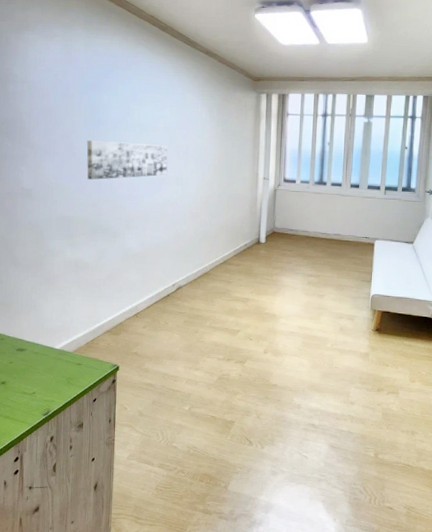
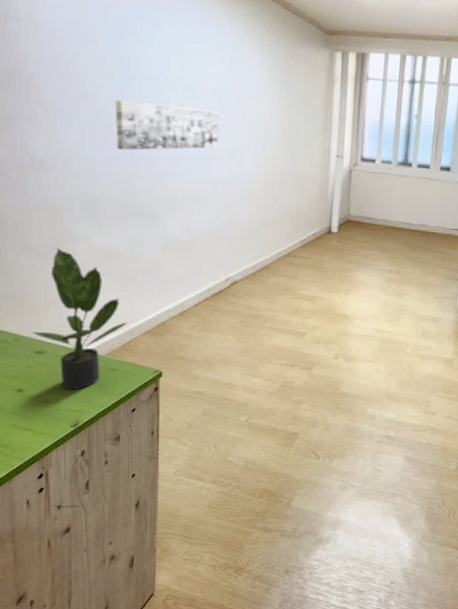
potted plant: none [15,261,92,383] -> present [32,247,128,390]

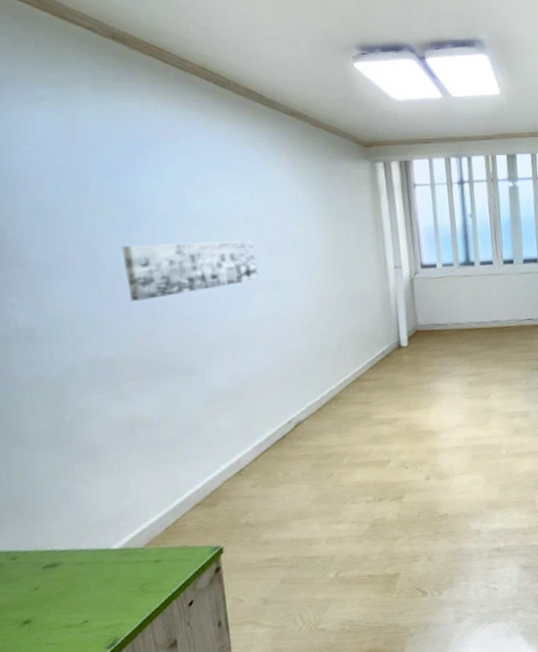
potted plant: present [32,247,128,390] -> none [36,430,171,603]

